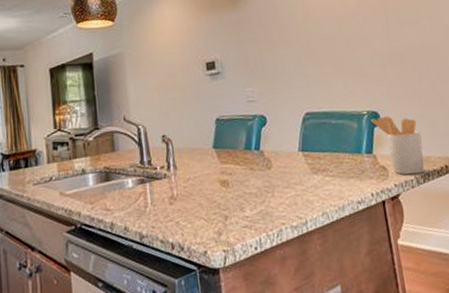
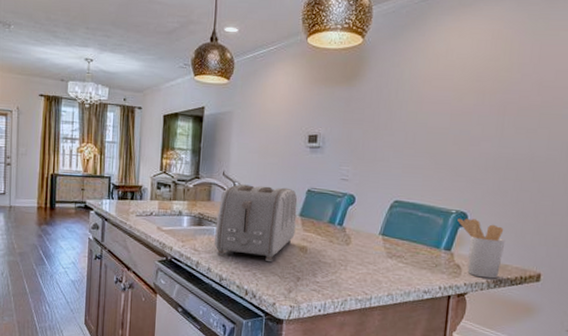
toaster: none [125,121,213,211] -> present [214,184,298,262]

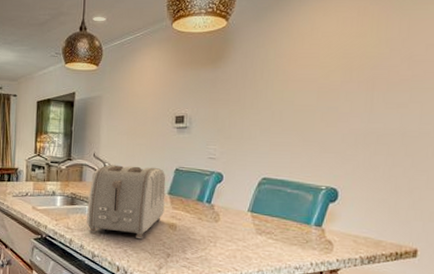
utensil holder: present [457,218,506,279] -> none [327,194,379,255]

